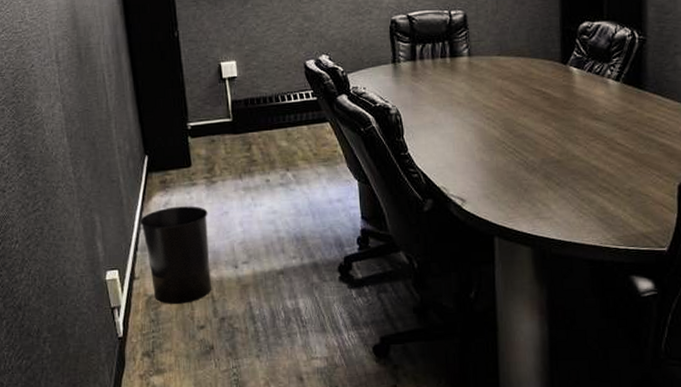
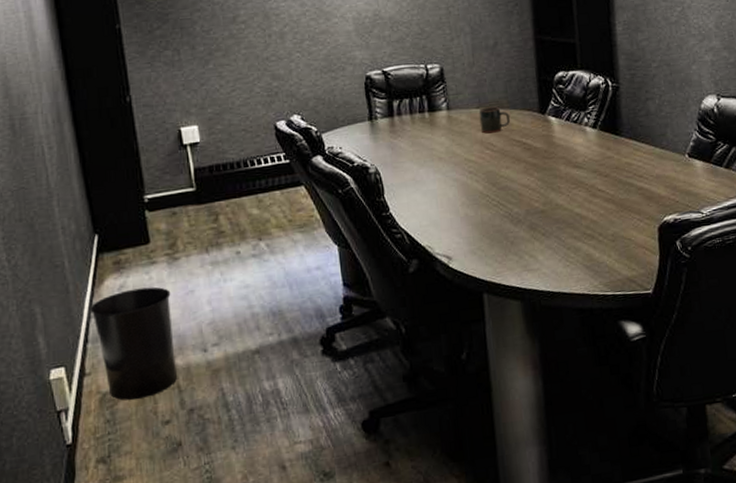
mug: none [499,54,531,81] -> present [478,106,511,134]

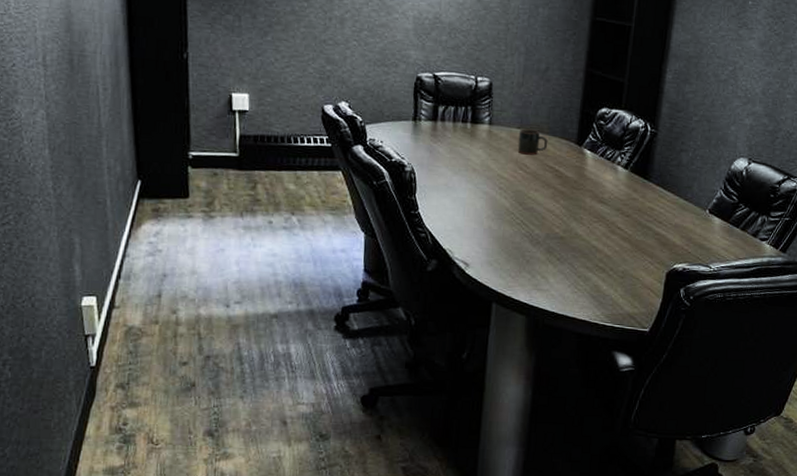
waste bin: present [90,286,178,401] -> none [126,237,203,338]

